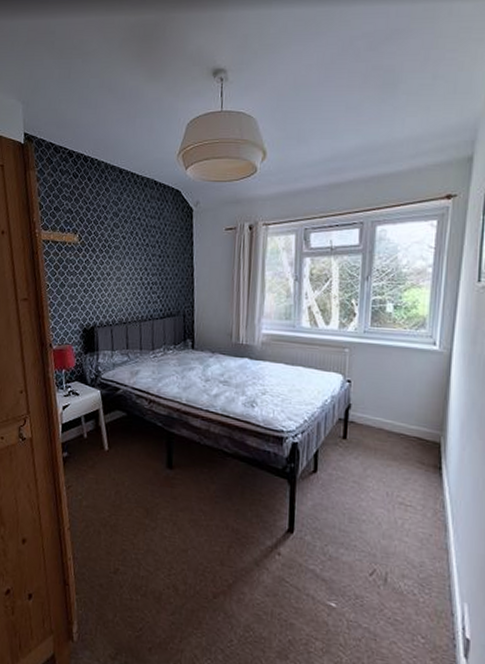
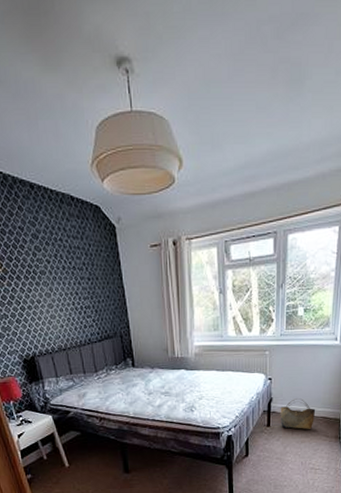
basket: none [359,409,407,450] -> present [280,398,316,429]

